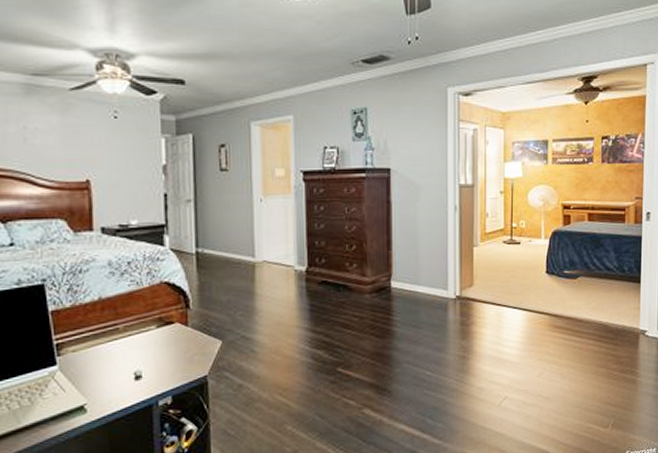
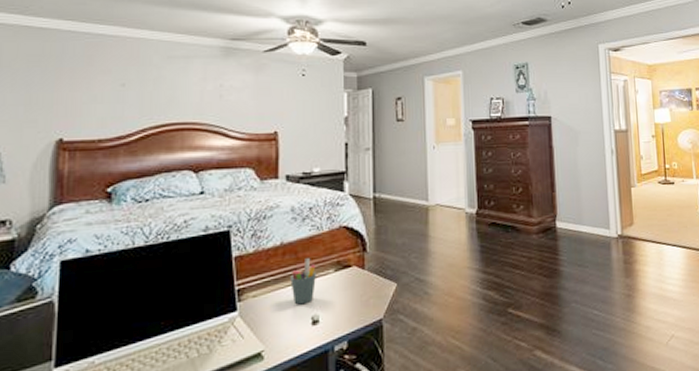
pen holder: none [110,314,138,360] -> present [290,258,316,305]

